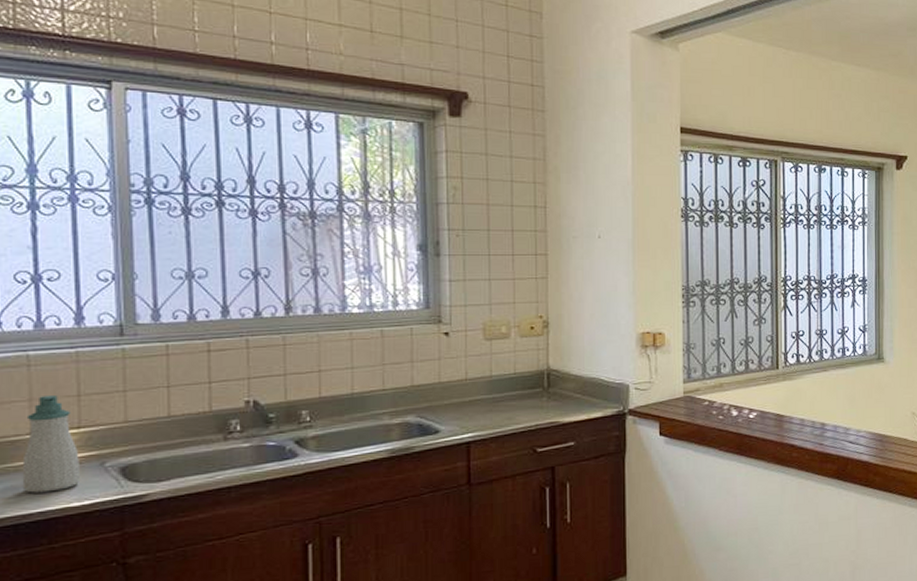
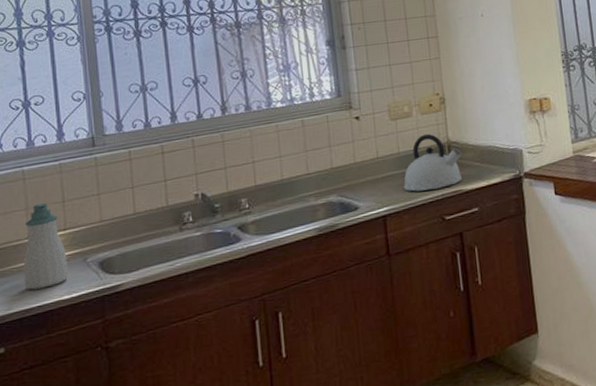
kettle: none [492,358,562,419] -> present [403,133,463,192]

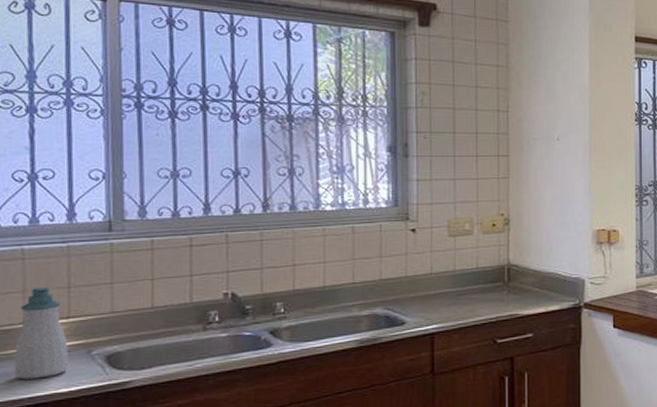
kettle: present [403,133,463,192] -> none [456,254,521,312]

